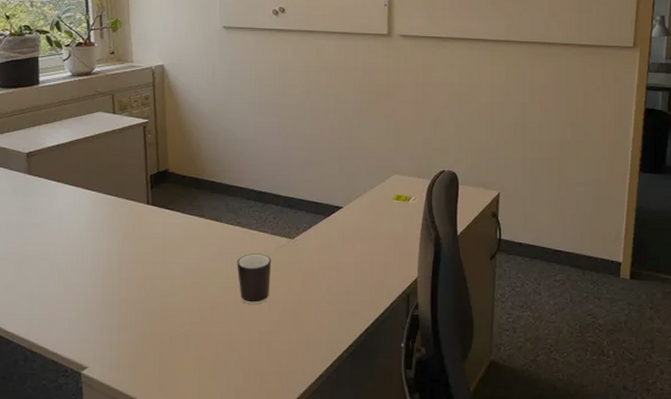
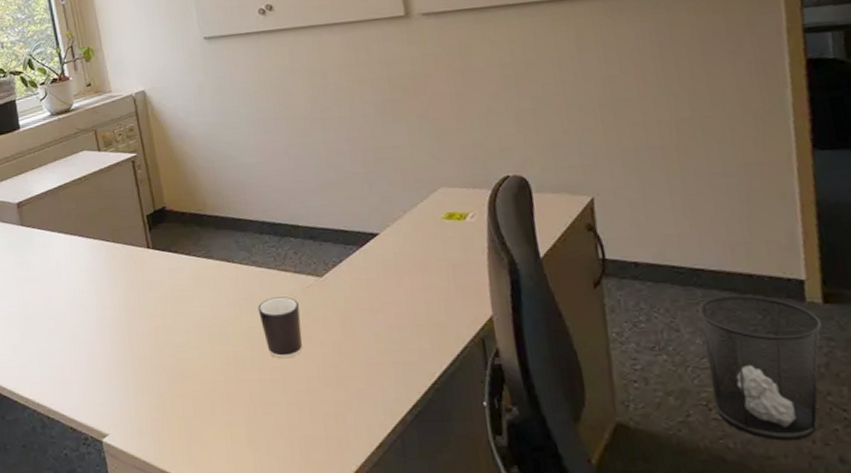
waste bin: none [555,270,627,374] -> present [698,294,823,441]

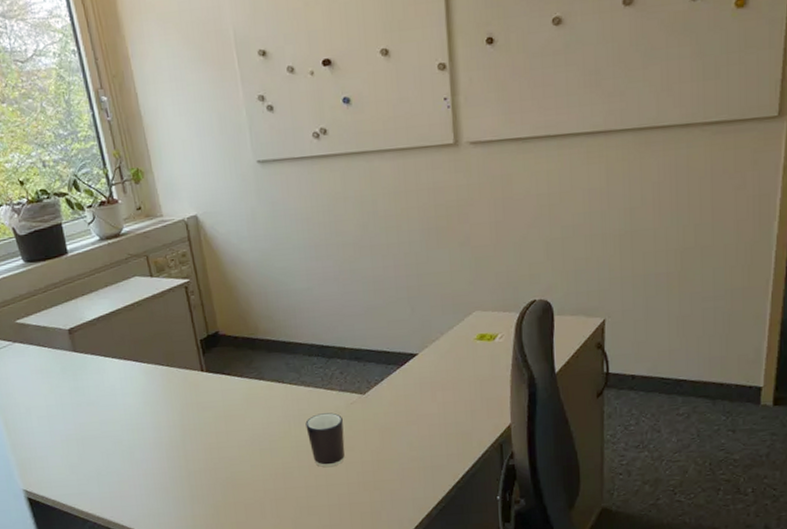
waste bin: present [698,294,823,441] -> none [677,400,770,515]

